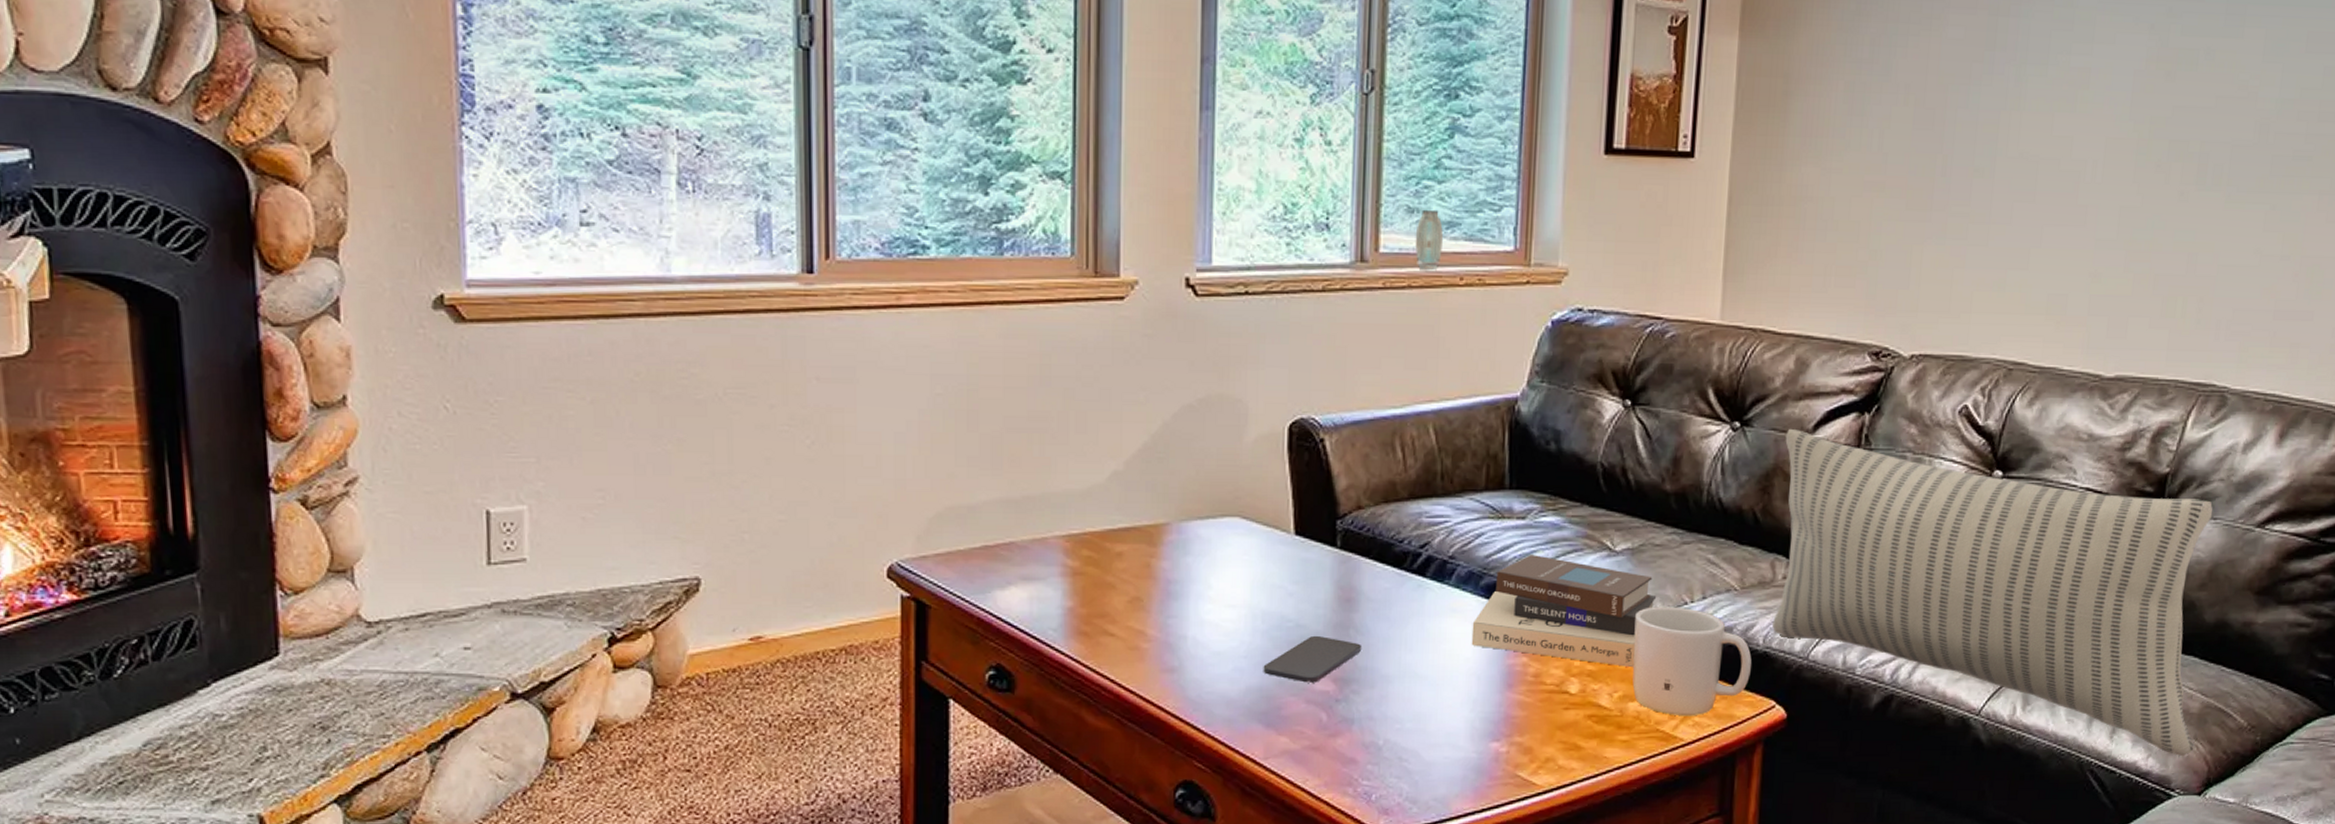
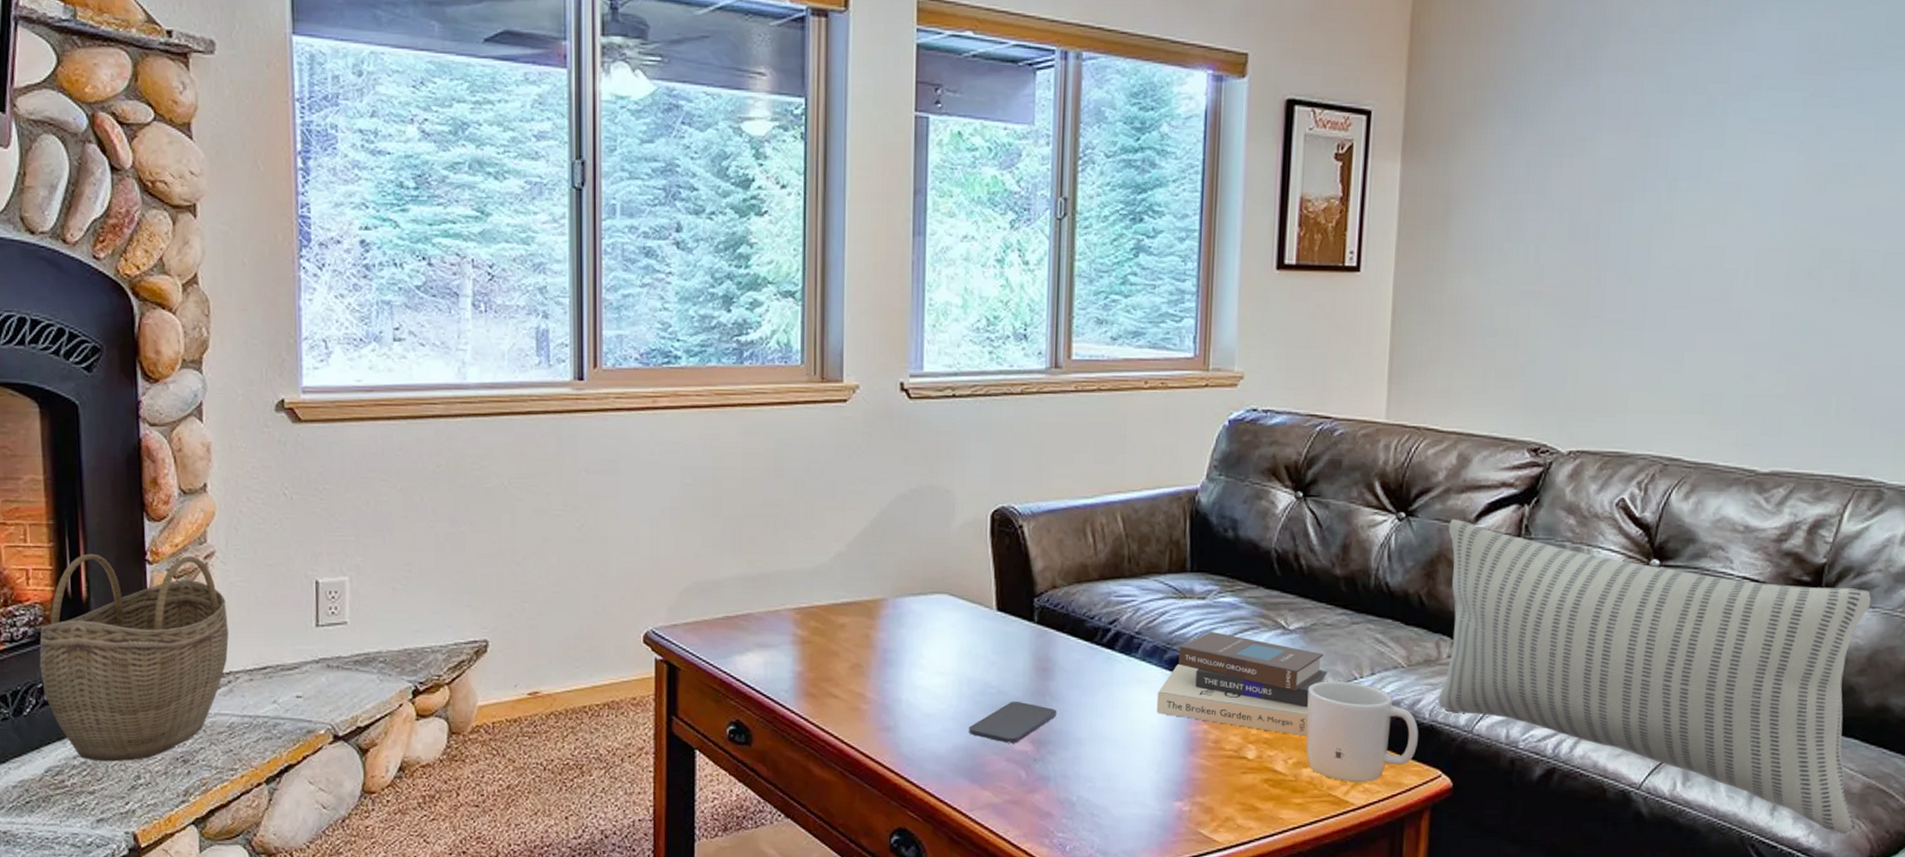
woven basket: none [133,481,377,731] -> present [39,553,229,762]
vase: present [1415,211,1443,271] -> none [1104,322,1129,376]

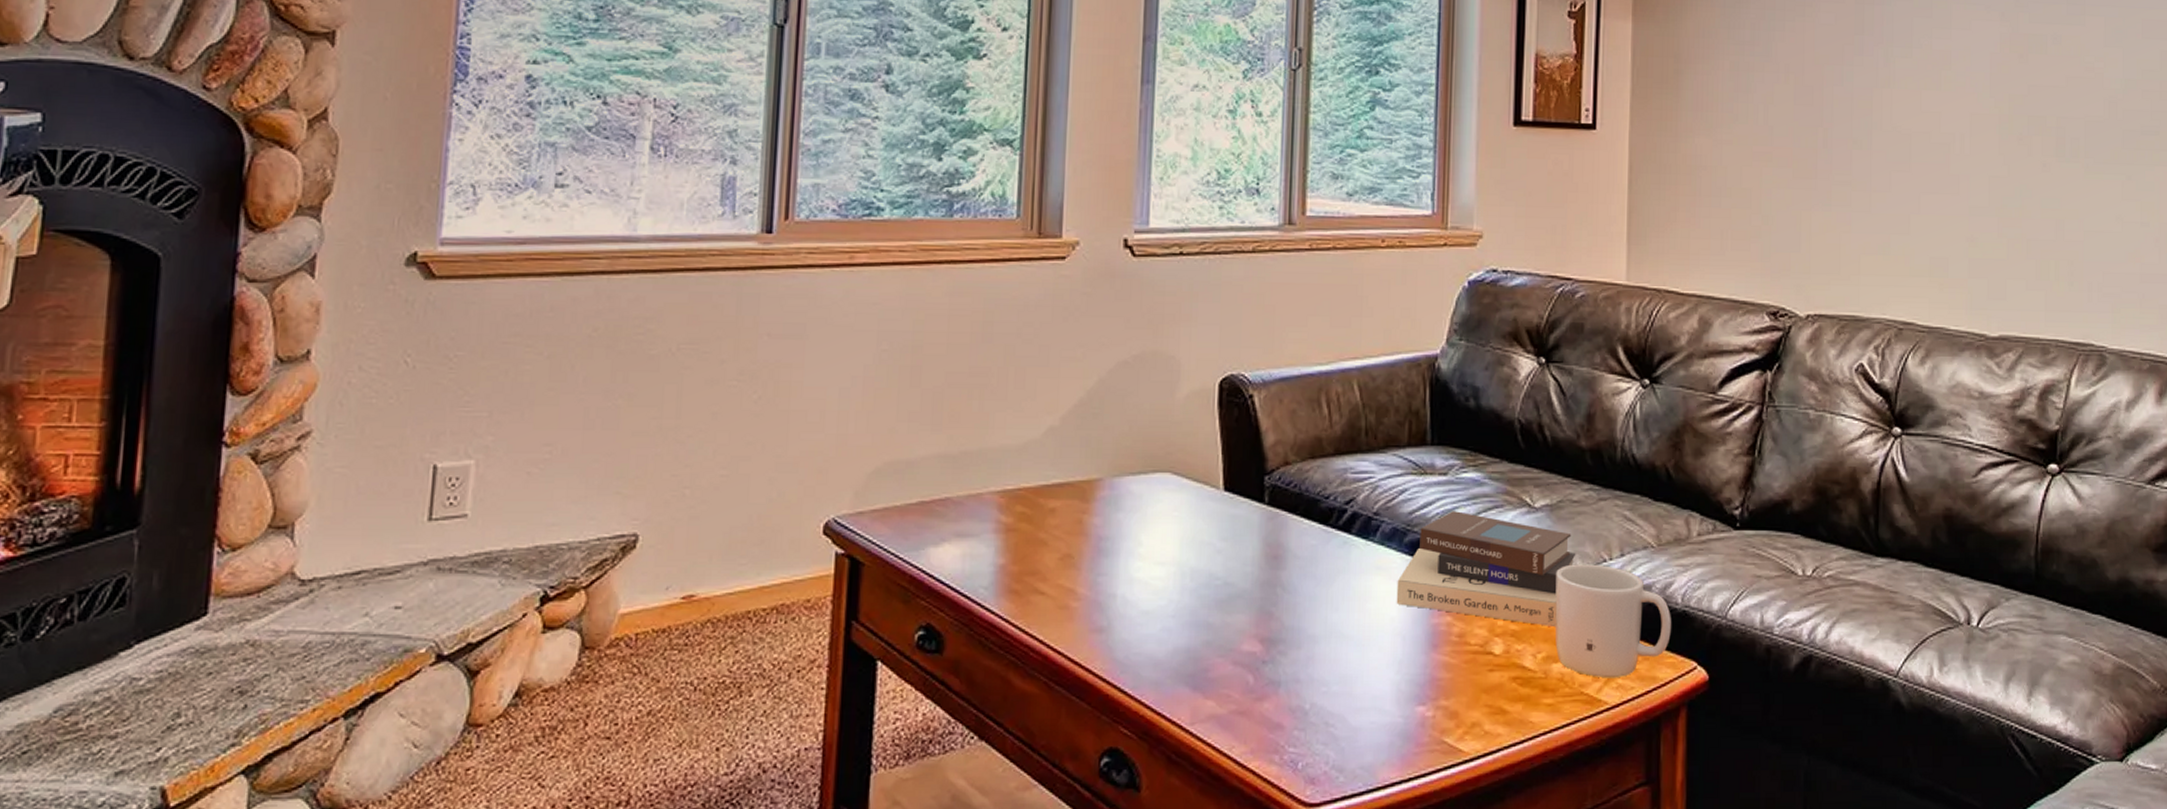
woven basket: present [39,553,229,762] -> none [66,435,319,696]
smartphone: present [968,701,1057,743] -> none [1191,593,1289,643]
pillow: present [1438,518,1872,835] -> none [1690,385,2112,721]

